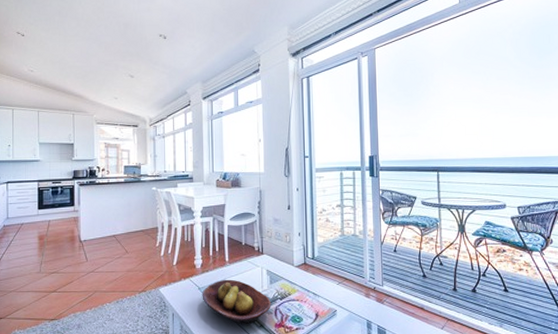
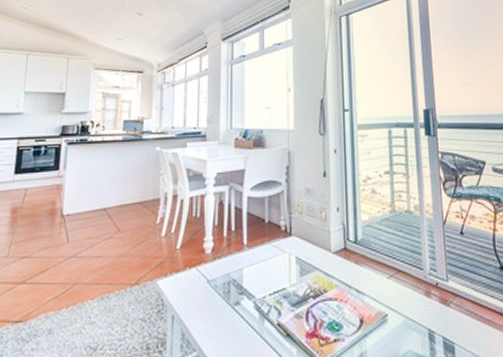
fruit bowl: present [202,279,271,325] -> none [211,269,301,334]

